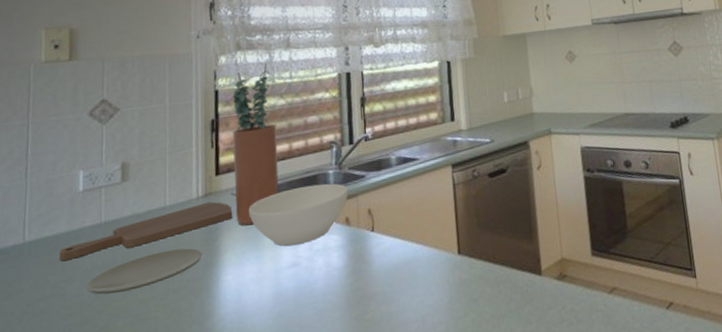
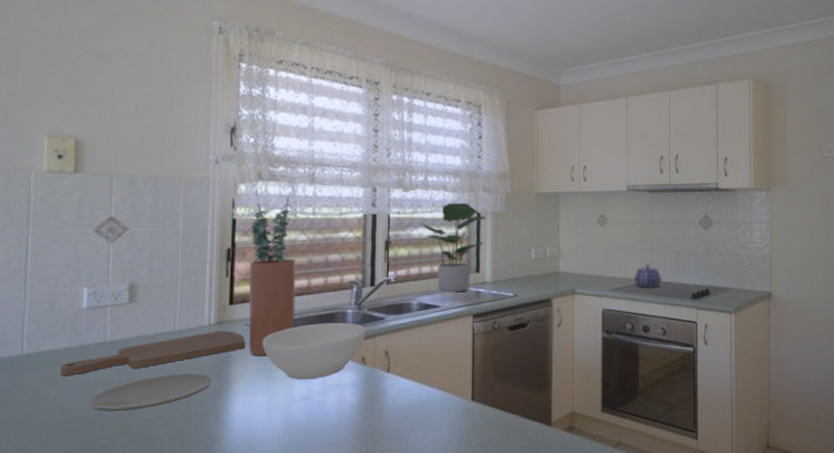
potted plant: none [392,52,457,145] -> present [420,201,487,293]
teapot: none [609,97,639,122] -> present [634,264,663,289]

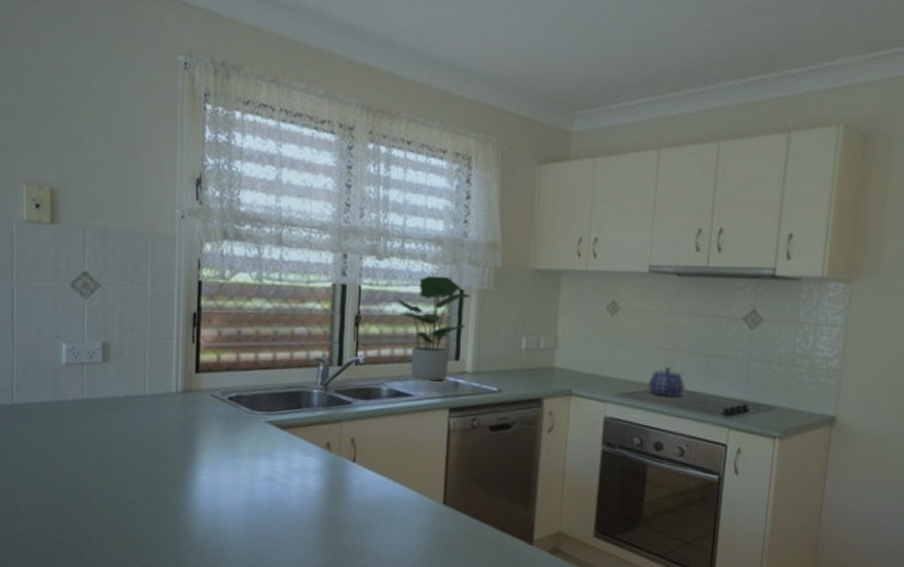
cutting board: present [59,330,246,377] -> none [44,398,211,430]
plate: present [89,373,212,412] -> none [70,438,180,470]
vase: present [248,197,296,357] -> none [214,259,261,431]
bowl: present [262,322,366,380] -> none [227,401,332,460]

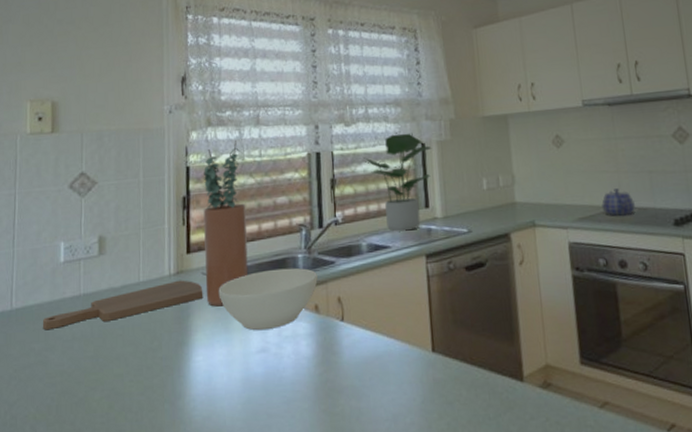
cutting board: none [44,398,211,430] -> present [42,280,203,331]
vase: none [214,259,261,431] -> present [203,141,249,307]
bowl: none [227,401,332,460] -> present [218,267,318,331]

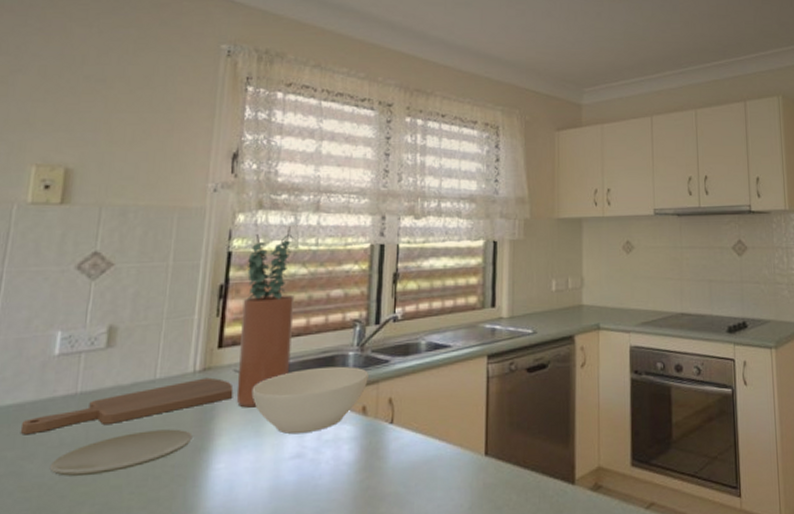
plate: none [67,325,174,366] -> present [49,429,193,477]
potted plant: present [364,132,432,232] -> none [431,229,504,331]
teapot: present [601,188,636,217] -> none [664,295,695,323]

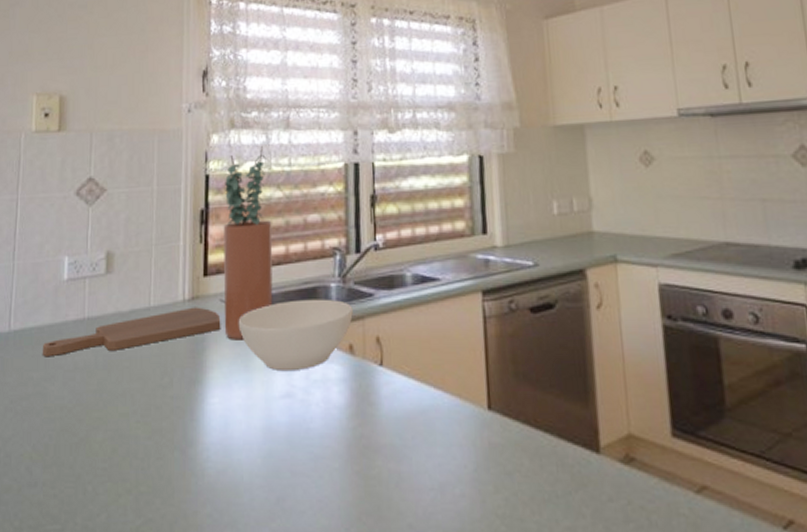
plate: present [49,429,193,477] -> none [68,359,187,402]

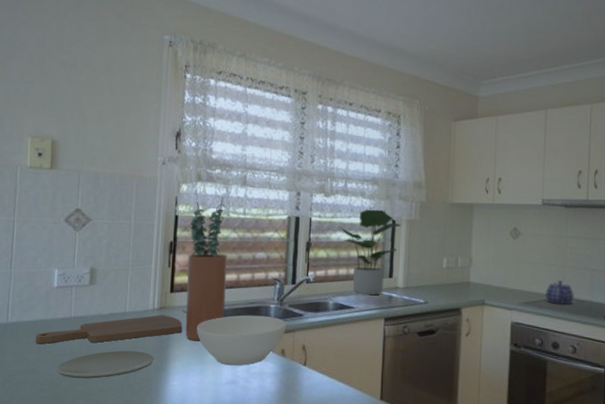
plate: none [68,359,187,402] -> present [56,350,154,379]
potted plant: none [410,142,492,261] -> present [339,208,402,296]
teapot: none [701,219,745,255] -> present [545,280,575,306]

